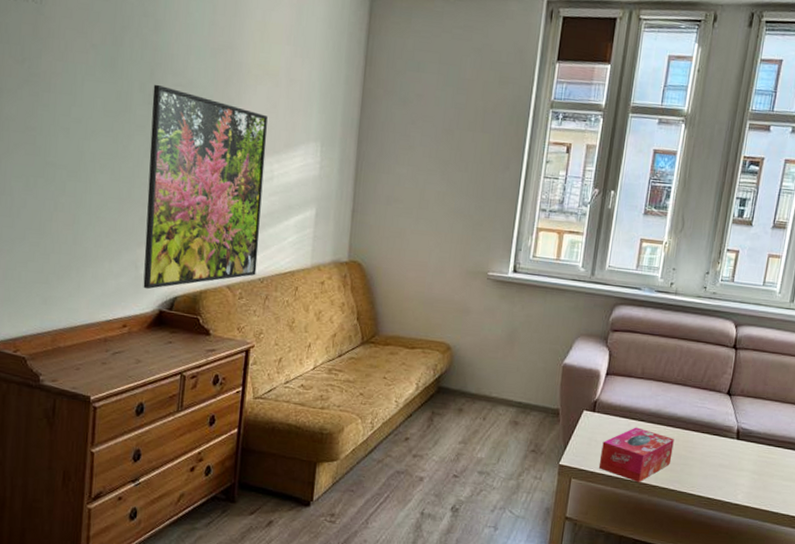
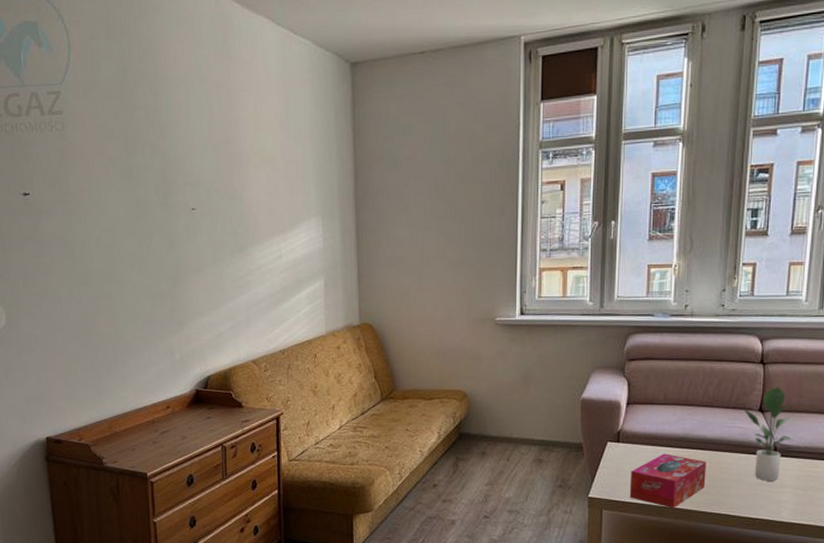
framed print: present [143,84,268,289] -> none [166,186,277,372]
potted plant: none [713,372,757,464] -> present [743,387,794,481]

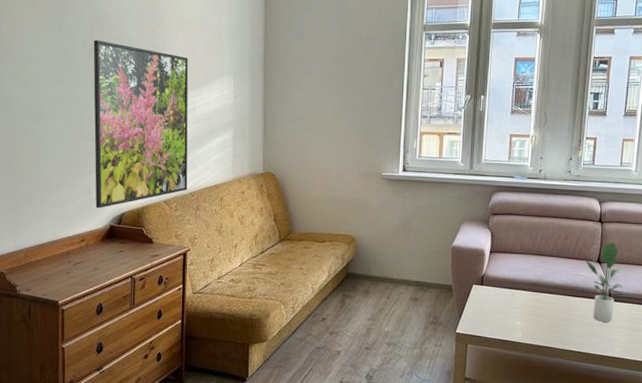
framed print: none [166,186,277,372] -> present [93,39,189,209]
tissue box: present [629,453,706,509] -> none [490,296,554,344]

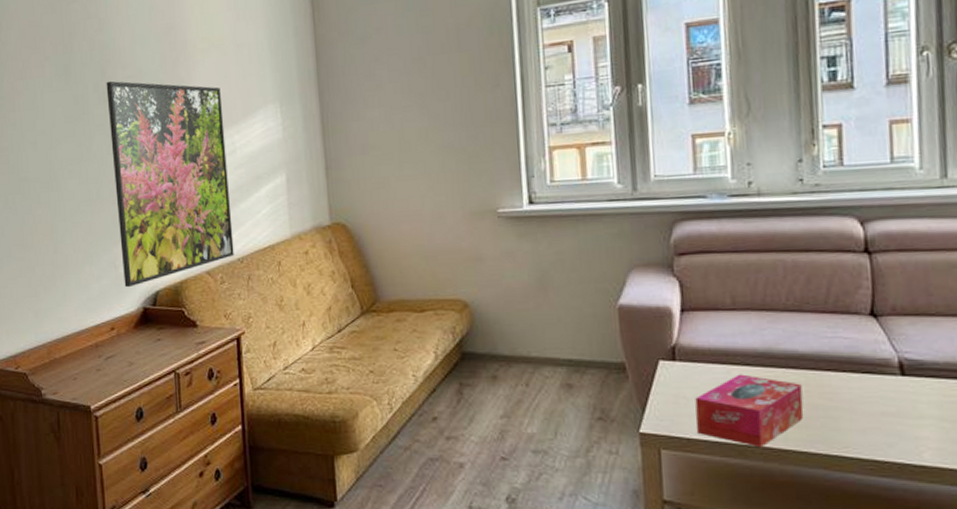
tissue box: none [490,296,554,344] -> present [695,374,804,448]
potted plant: present [585,242,624,322] -> none [847,283,927,410]

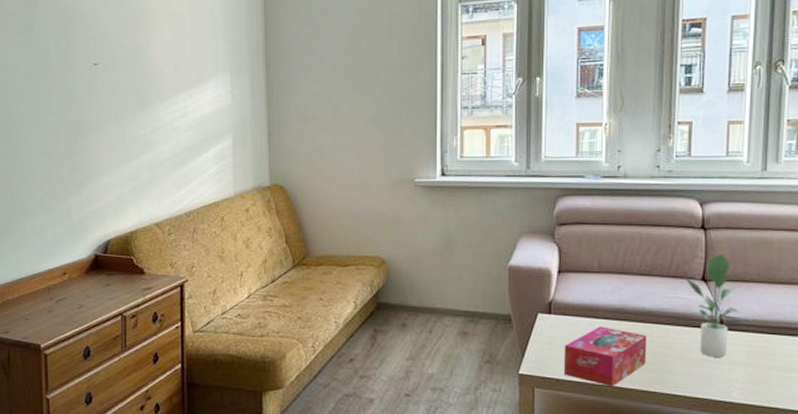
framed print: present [106,81,234,288] -> none [68,40,182,236]
potted plant: none [847,283,927,410] -> present [685,254,741,357]

